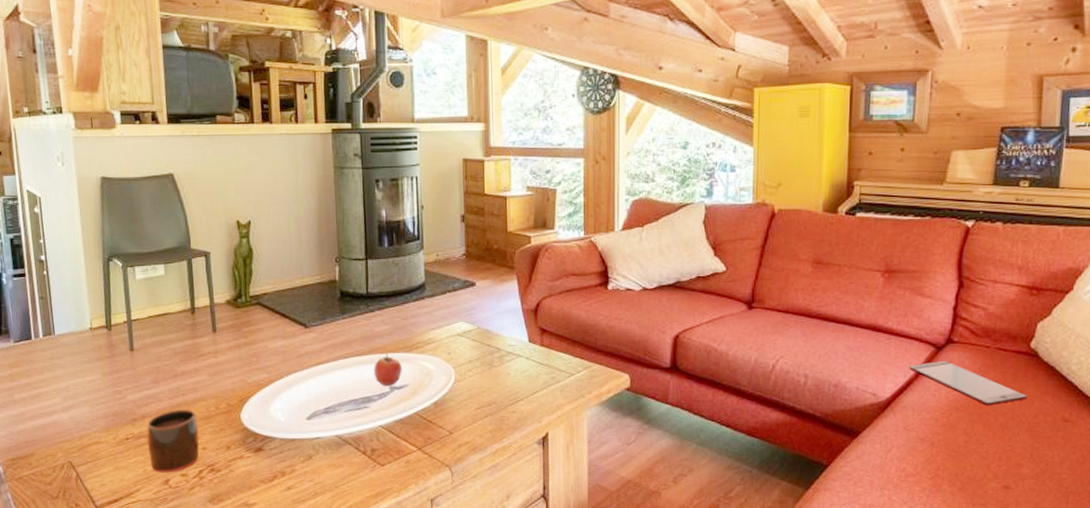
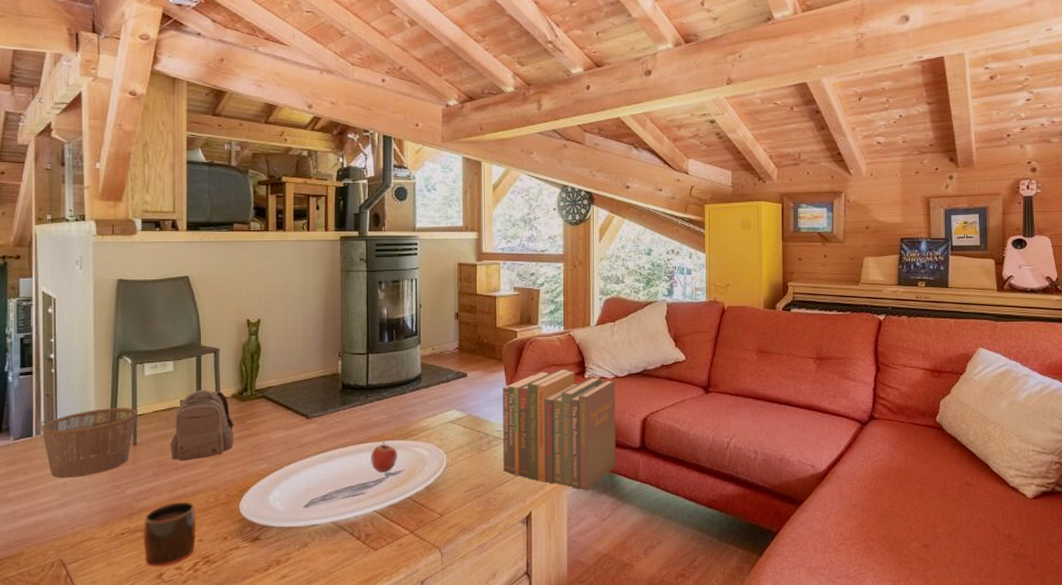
basket: none [37,312,133,382] -> present [39,408,139,478]
backpack: none [166,295,232,369] -> present [170,389,235,461]
books: none [515,278,643,412] -> present [503,368,616,491]
tablet: present [909,360,1027,405] -> none [840,434,937,473]

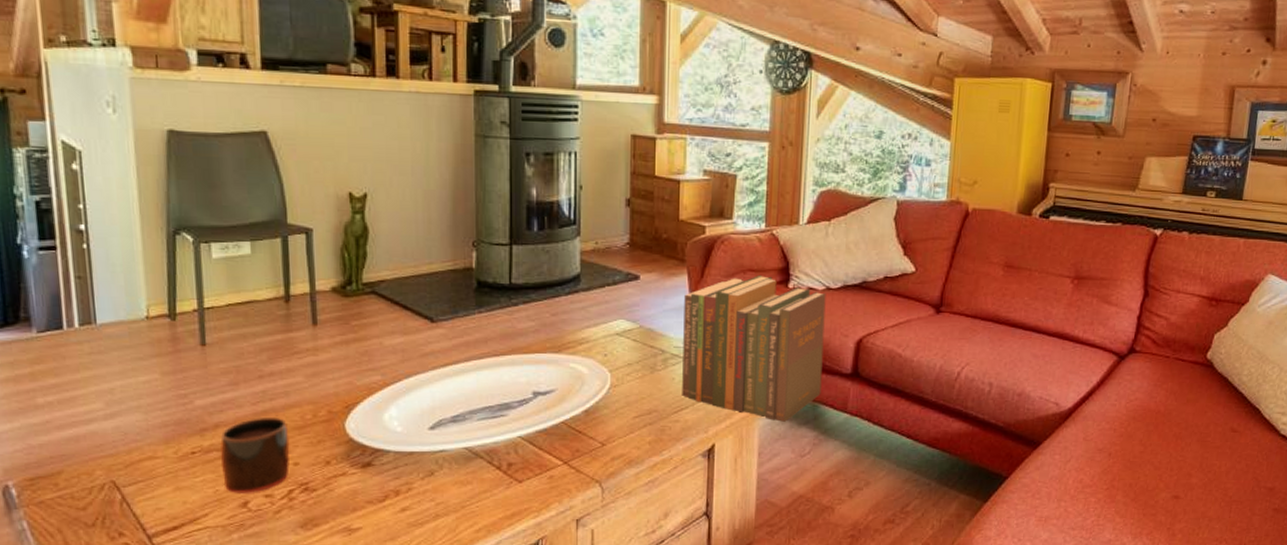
basket: present [39,408,139,478] -> none [71,297,206,383]
backpack: present [170,389,235,461] -> none [250,279,337,368]
apple: present [371,441,398,472] -> none [515,353,550,391]

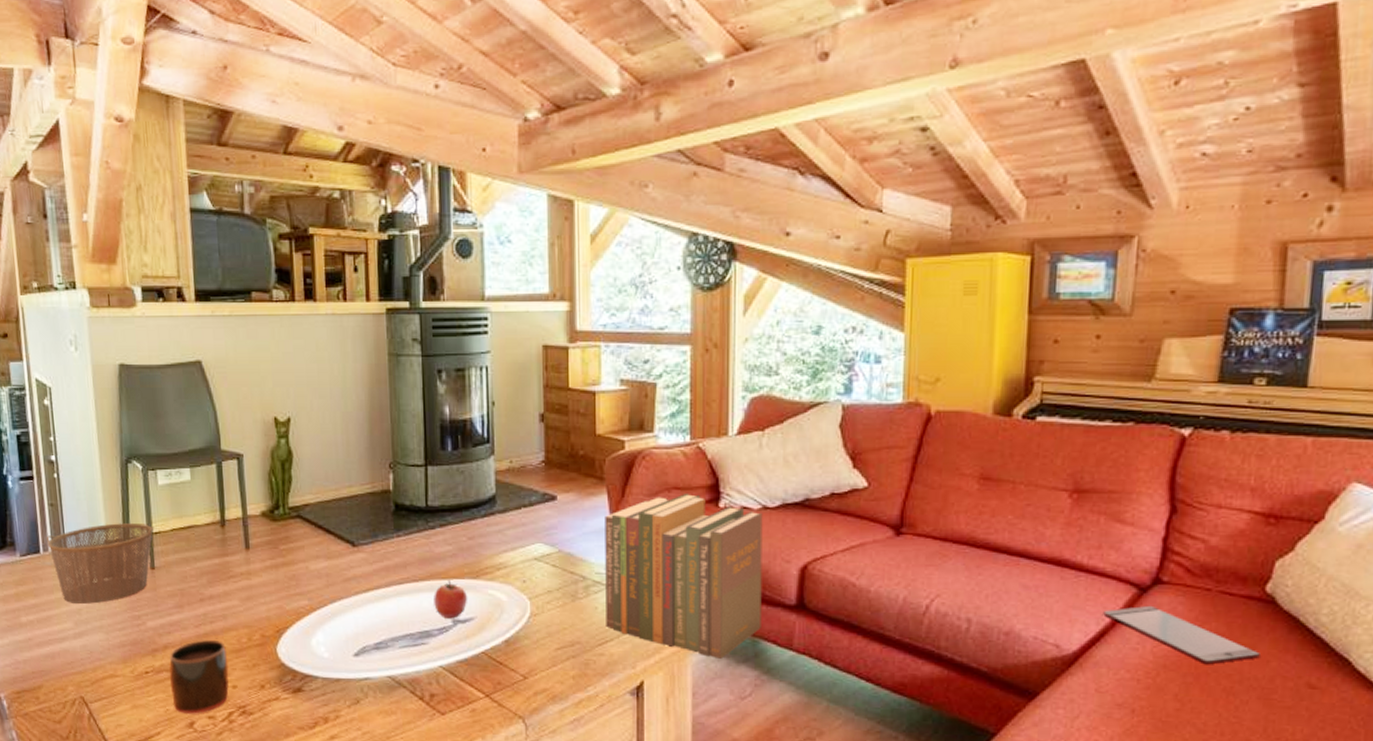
basket: none [71,297,206,383] -> present [46,523,154,604]
apple: none [515,353,550,391] -> present [434,579,468,619]
tablet: none [1092,369,1201,415] -> present [1103,605,1260,664]

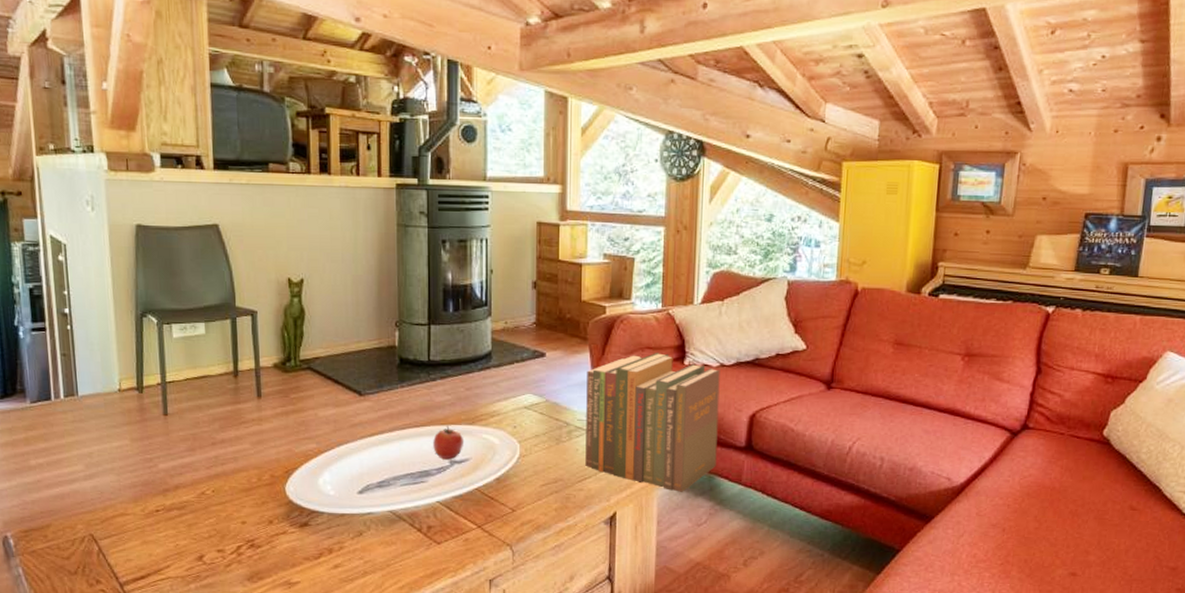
basket: present [46,523,154,604] -> none [58,373,168,448]
mug: present [169,640,229,714] -> none [179,480,239,548]
tablet: present [1103,605,1260,664] -> none [984,446,1097,492]

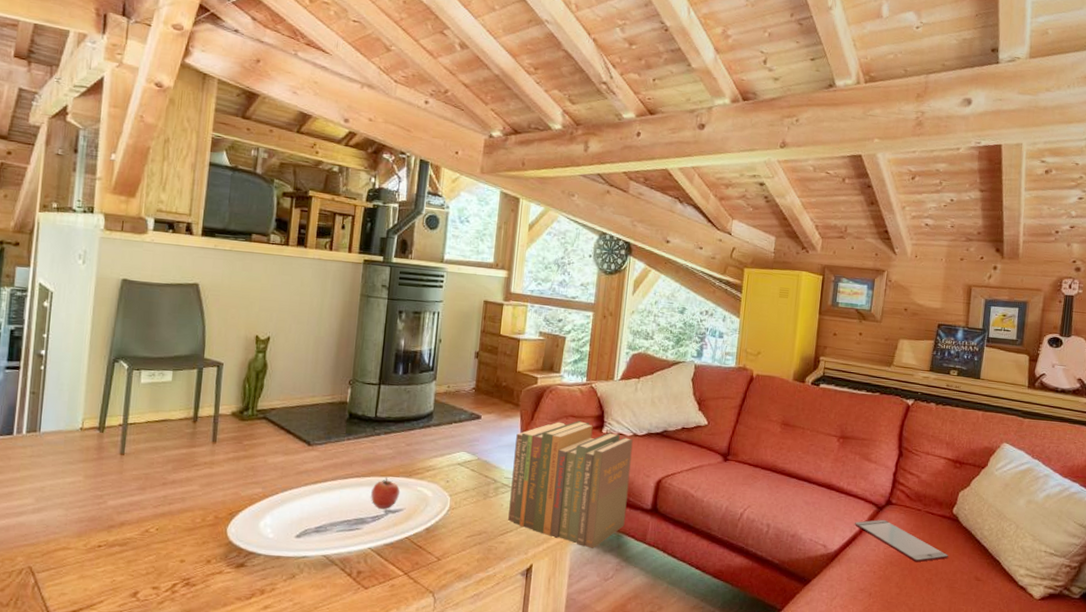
tablet: none [984,446,1097,492] -> present [855,519,948,562]

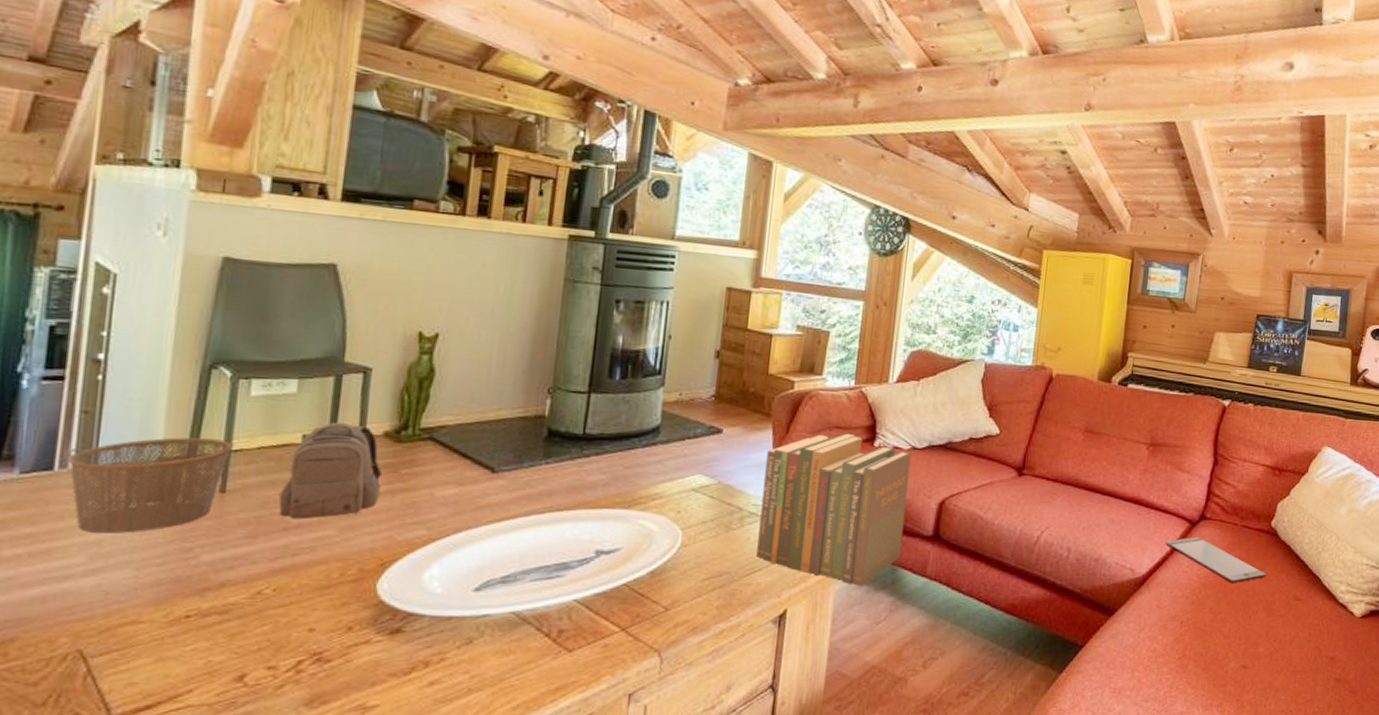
basket: none [21,413,130,483] -> present [67,437,235,534]
backpack: none [159,403,231,477] -> present [278,421,383,520]
apple: present [371,476,400,509] -> none [577,509,617,550]

